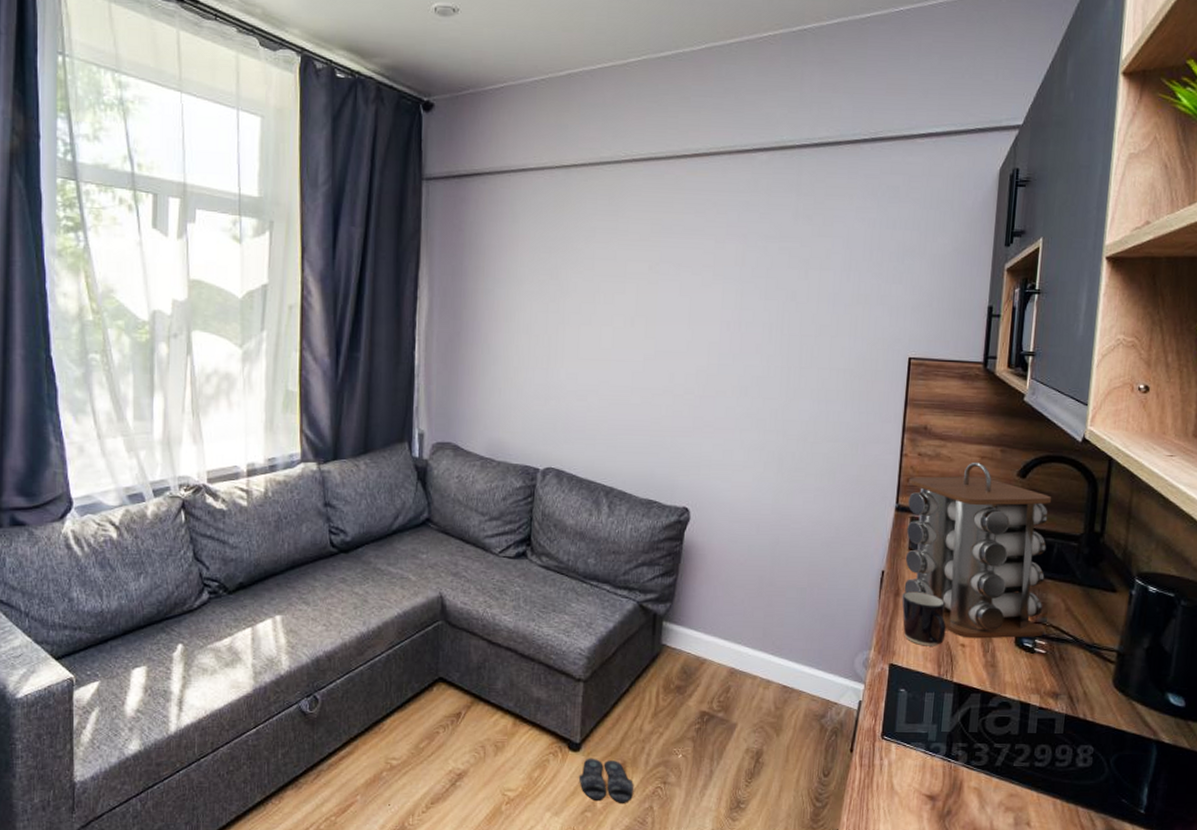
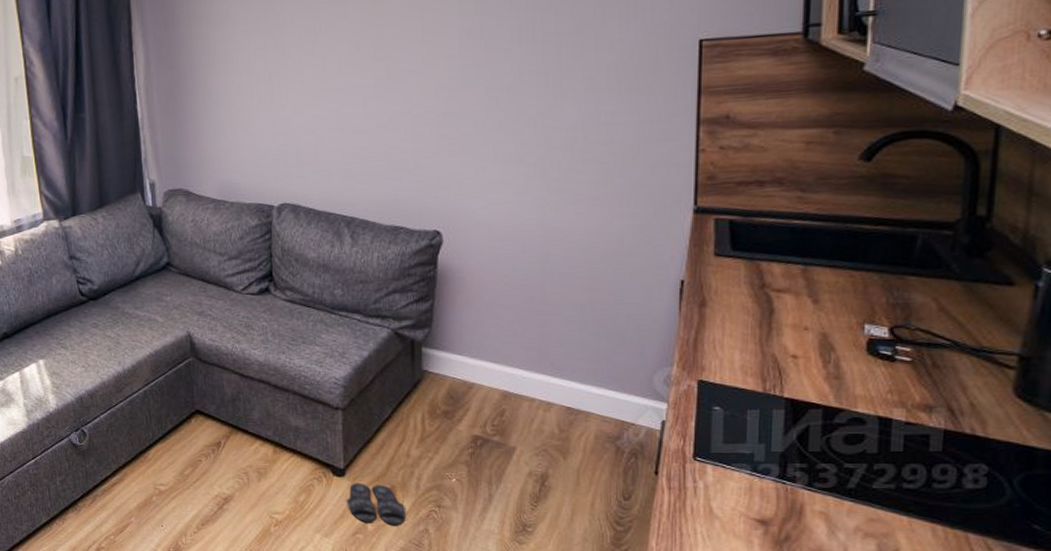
mug: present [902,591,946,646] -> none [709,300,770,360]
spice rack: present [904,462,1052,639] -> none [709,148,912,349]

